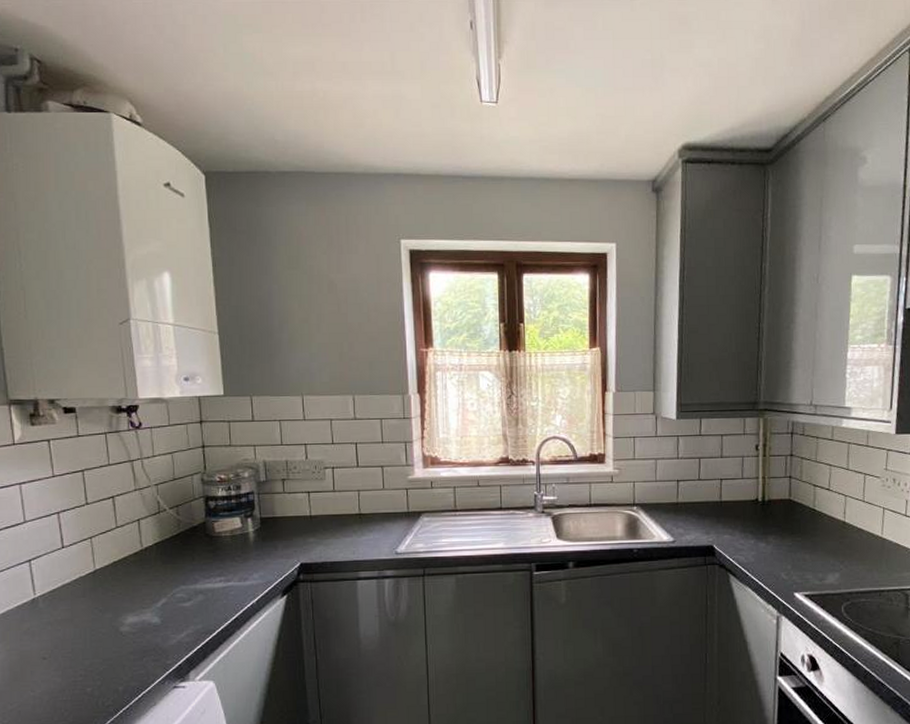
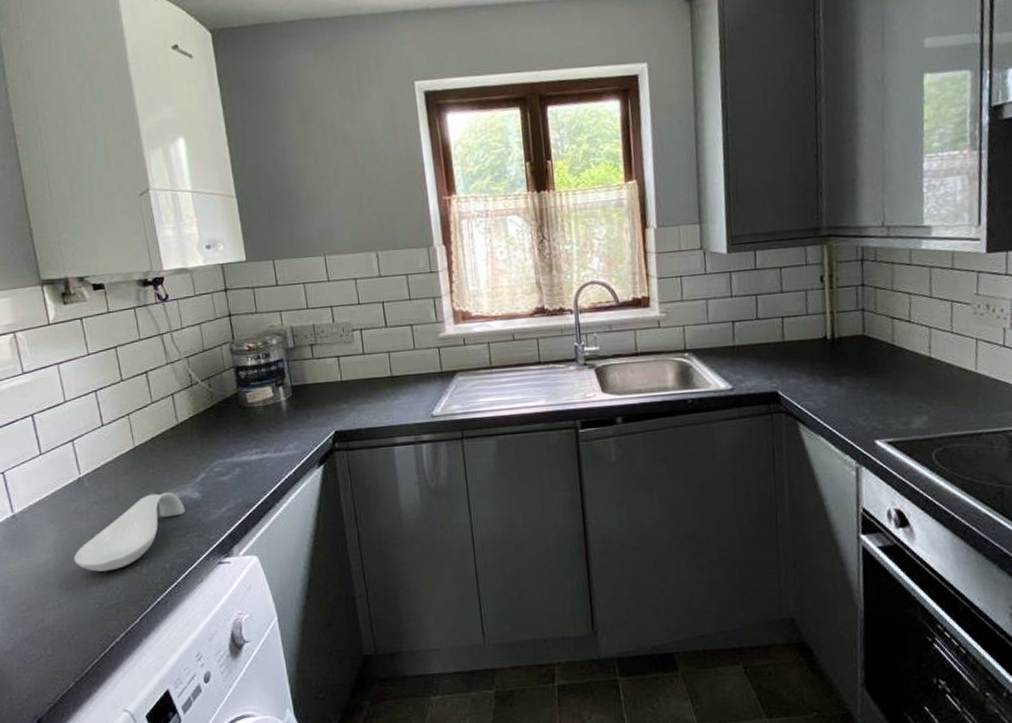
spoon rest: none [21,616,143,693] -> present [74,492,185,572]

